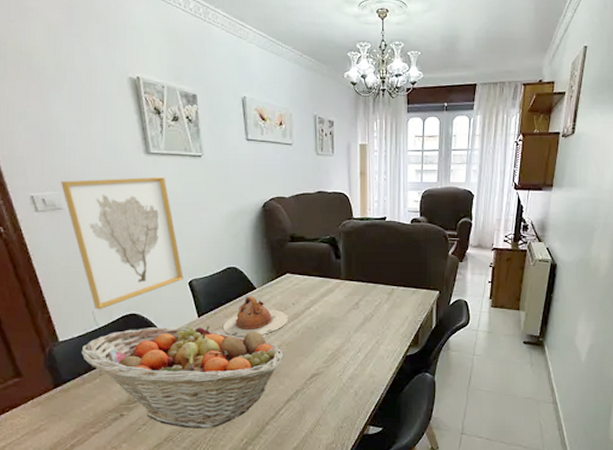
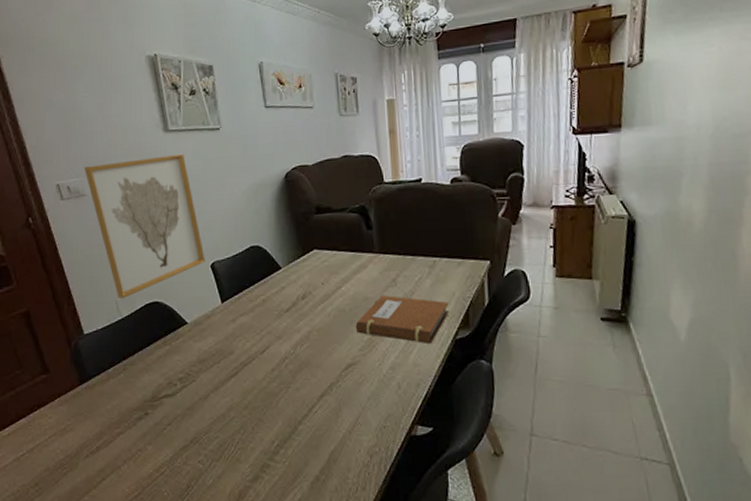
fruit basket: present [81,326,285,429] -> none [105,312,316,429]
teapot: present [222,296,289,337] -> none [247,277,318,323]
notebook: none [321,316,403,359] -> present [355,294,450,345]

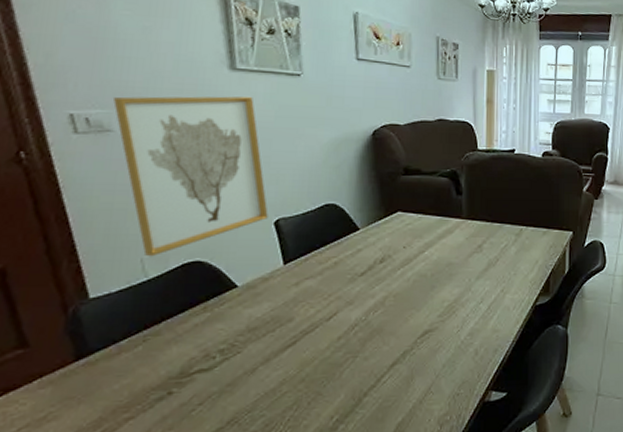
notebook: present [355,294,450,345] -> none [436,260,532,310]

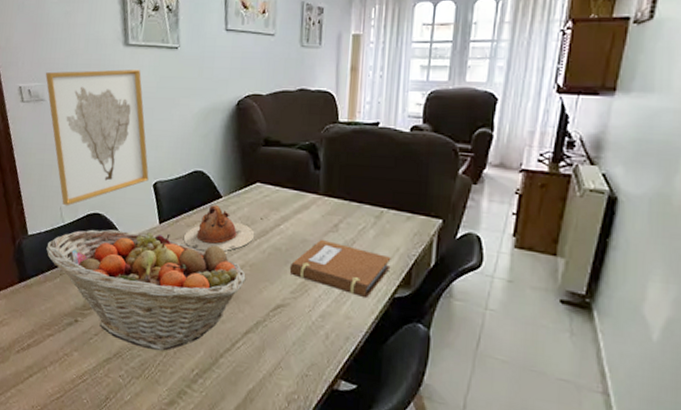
fruit basket: none [120,275,391,406] -> present [46,229,247,351]
teapot: none [314,238,398,288] -> present [183,205,255,251]
notebook: none [436,260,532,310] -> present [289,239,391,299]

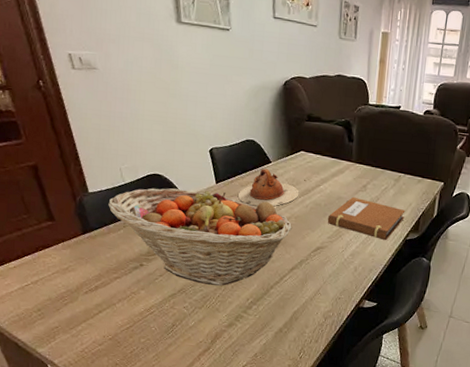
wall art: present [45,69,149,206] -> none [97,42,205,168]

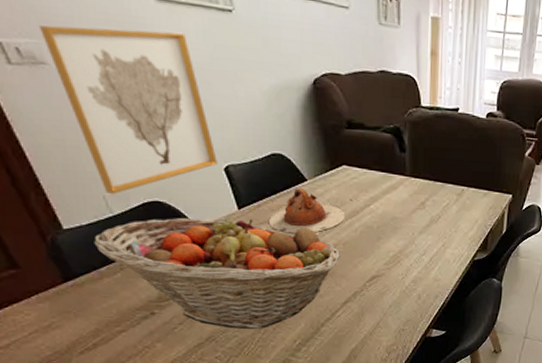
wall art: none [97,42,205,168] -> present [40,25,218,195]
notebook: present [327,196,406,241] -> none [382,216,471,263]

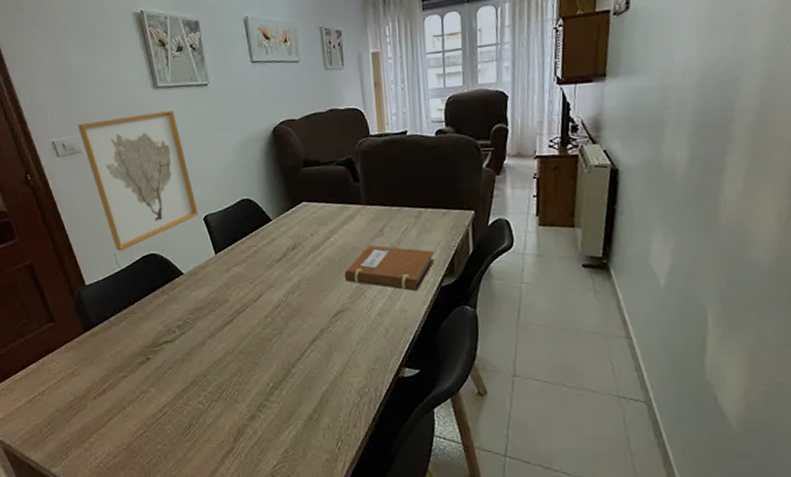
fruit basket: present [94,218,341,329] -> none [106,263,307,372]
teapot: present [268,188,346,234] -> none [240,229,308,273]
notebook: none [382,216,471,263] -> present [344,244,435,292]

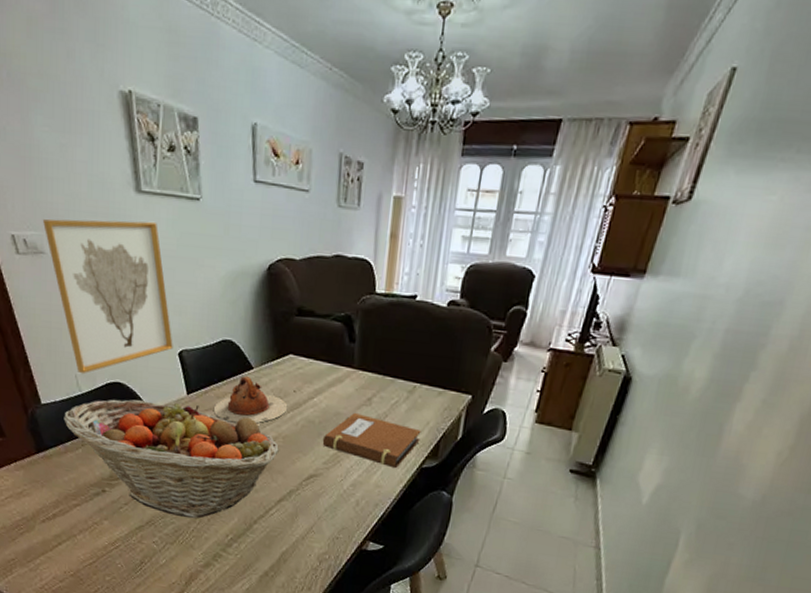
fruit basket: none [106,263,307,372] -> present [64,399,280,519]
teapot: none [240,229,308,273] -> present [213,376,288,423]

